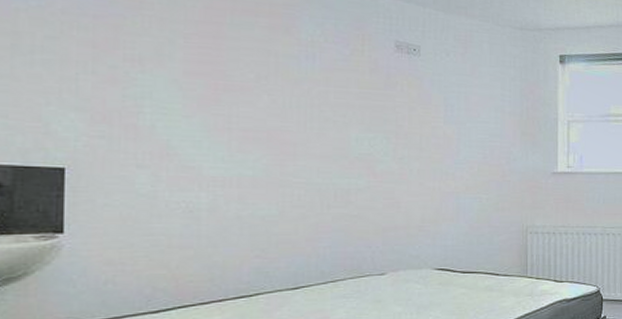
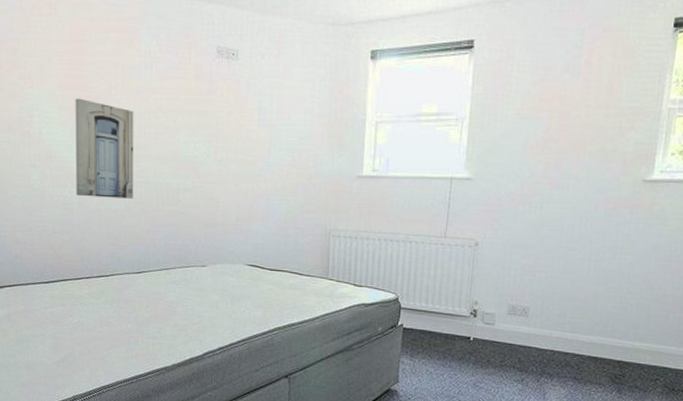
wall art: none [206,87,291,202] -> present [75,98,134,199]

